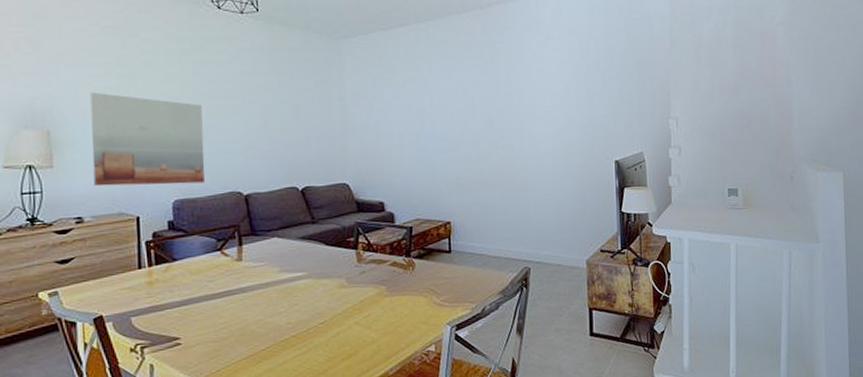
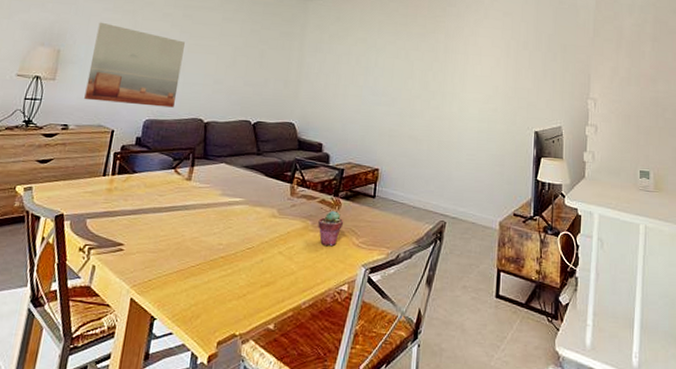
potted succulent: none [393,272,421,310] -> present [318,211,344,246]

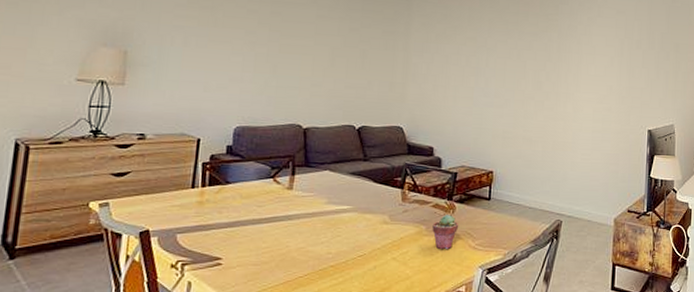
wall art: present [84,22,185,108] -> none [162,19,275,113]

